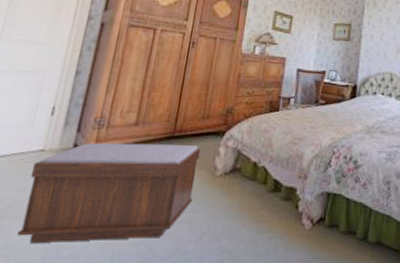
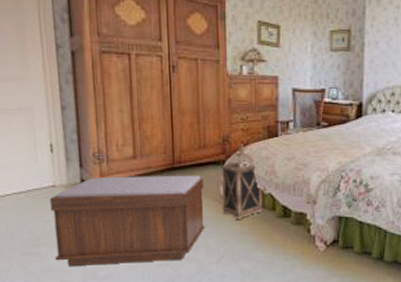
lantern: none [214,116,258,194] -> present [221,144,263,220]

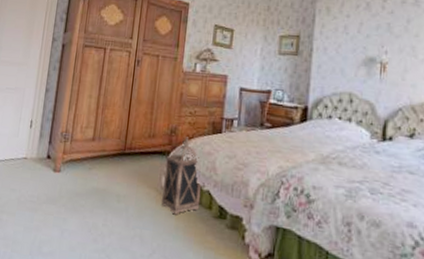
bench: present [49,176,206,266] -> none [12,154,149,248]

